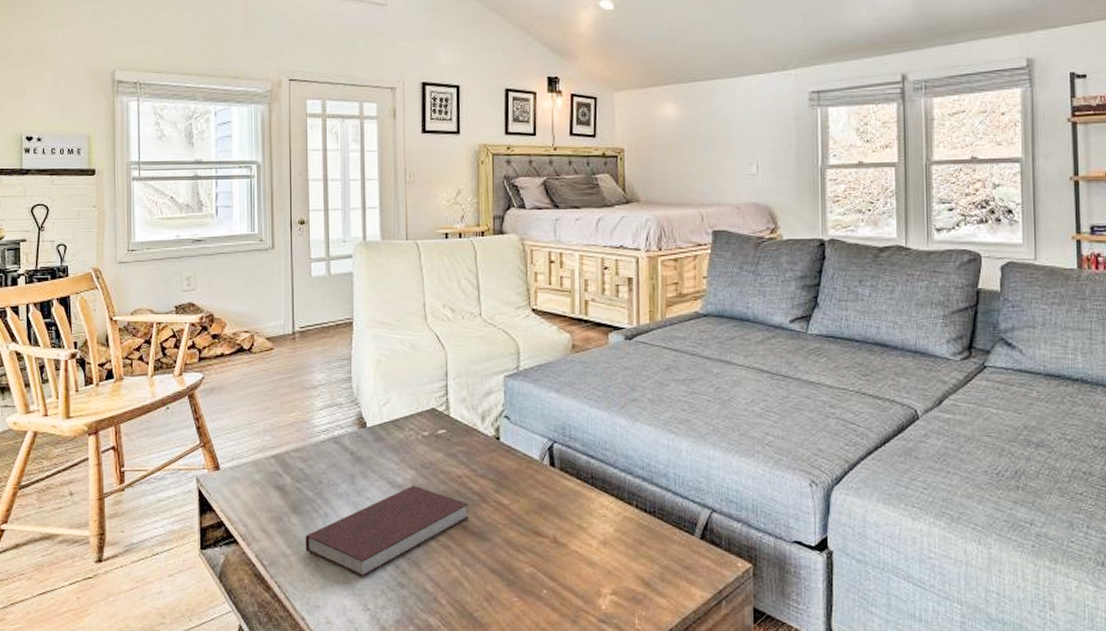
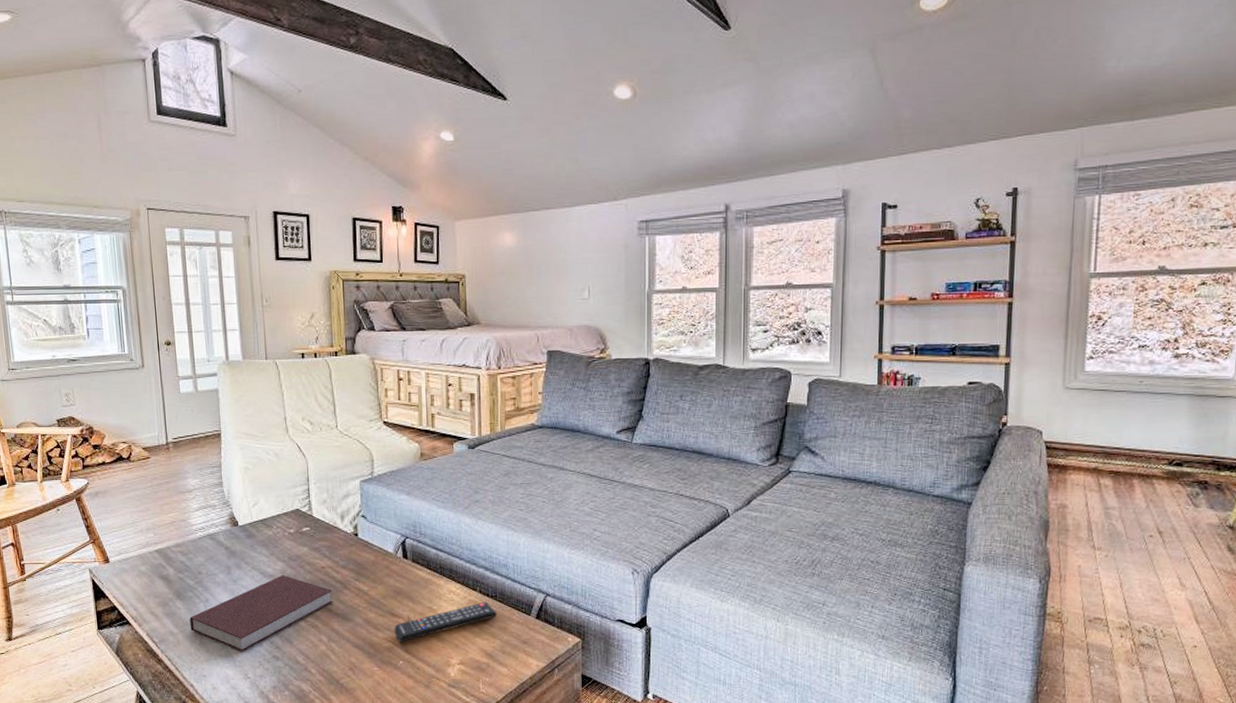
remote control: none [537,519,656,567] -> present [394,602,498,642]

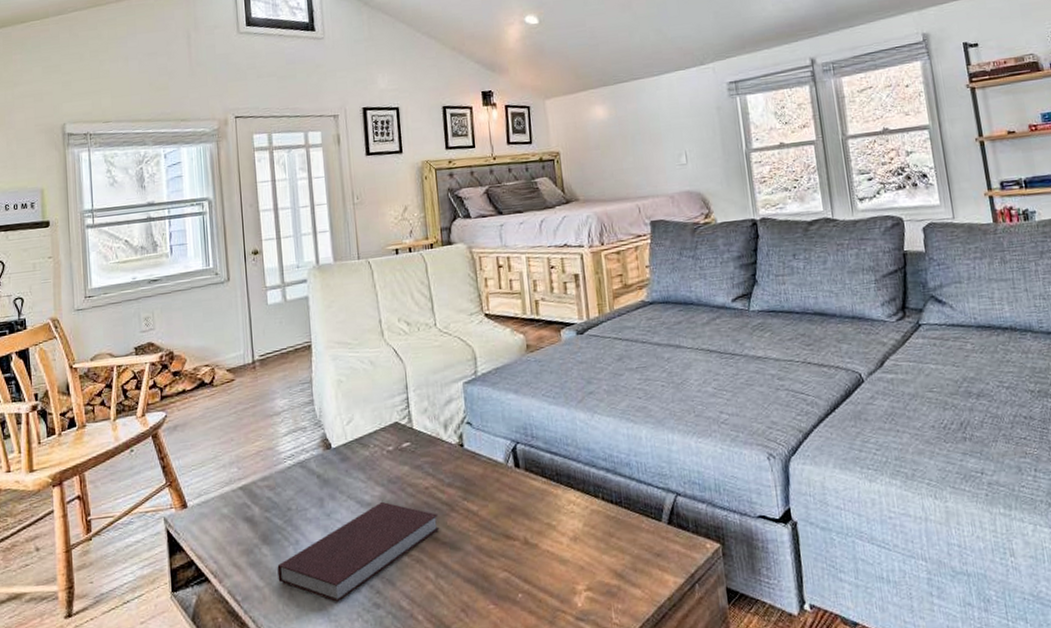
remote control: present [394,602,498,642] -> none [509,510,625,570]

